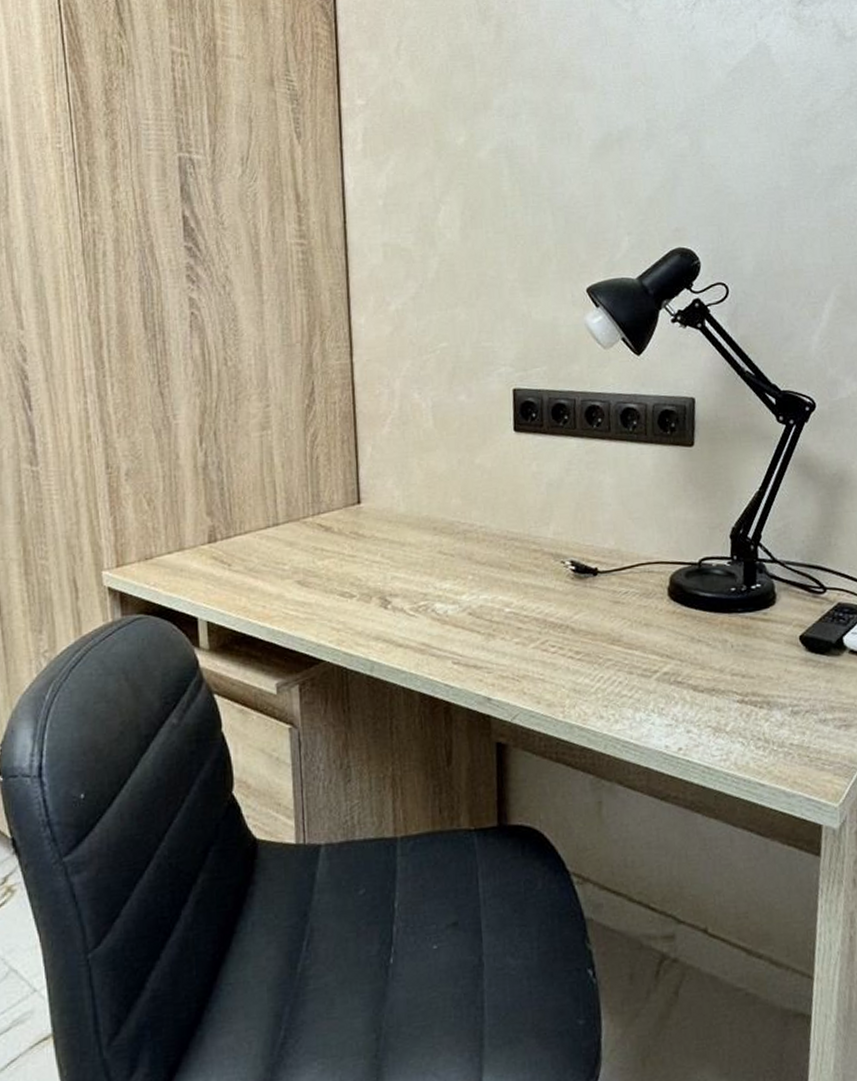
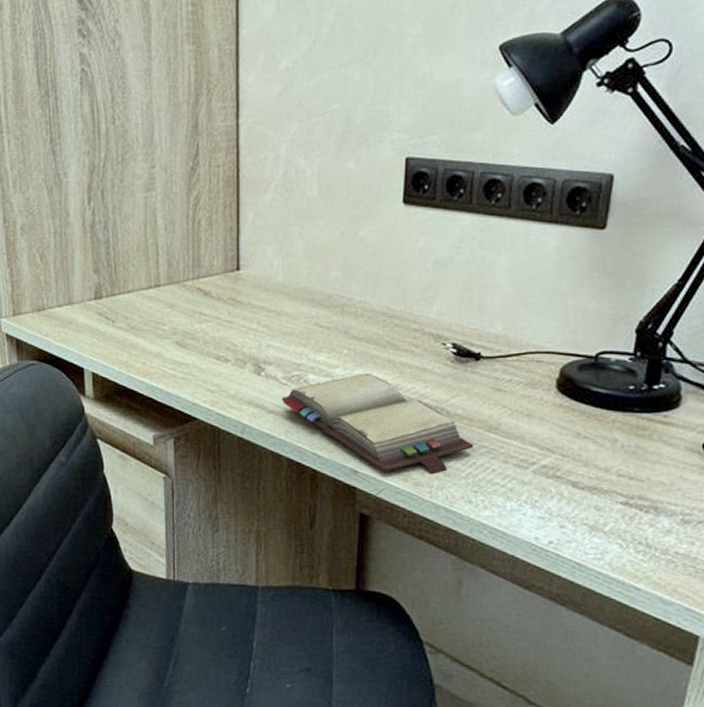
hardback book: none [409,597,600,697] -> present [281,373,474,475]

